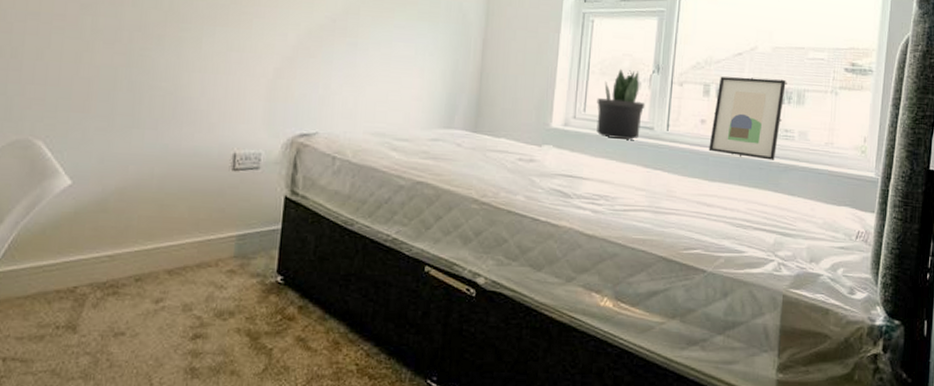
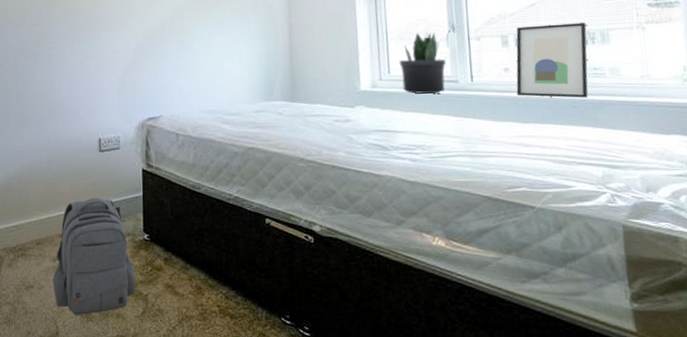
backpack: none [151,226,261,371] -> present [52,197,136,315]

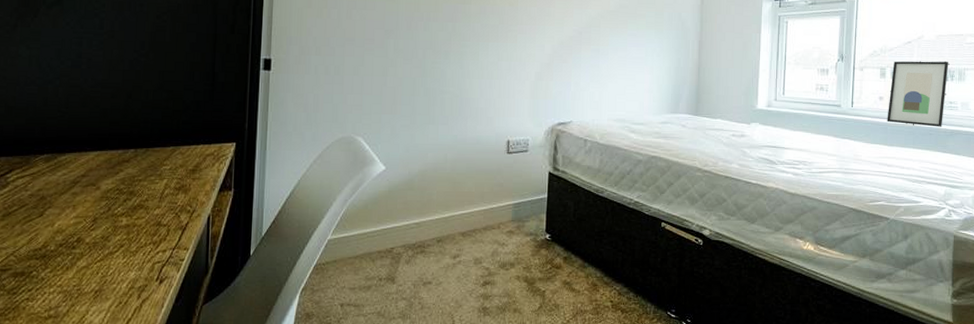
backpack: present [52,197,136,315] -> none [451,198,535,310]
planter: present [399,32,447,94] -> none [793,59,833,116]

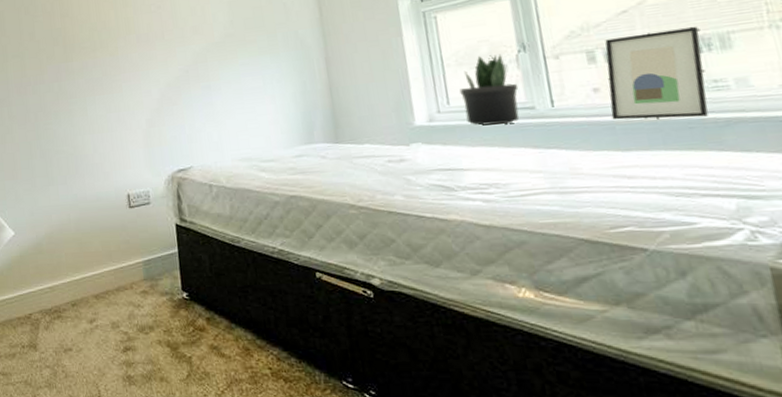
planter: none [793,59,833,116] -> present [459,54,520,126]

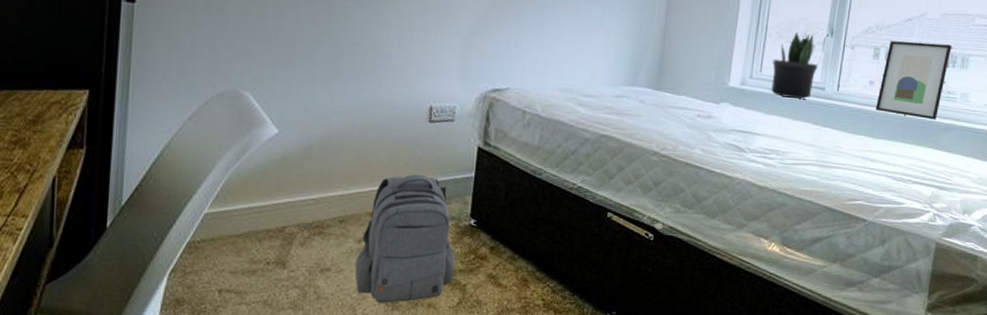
backpack: none [90,255,179,379] -> present [354,174,456,303]

